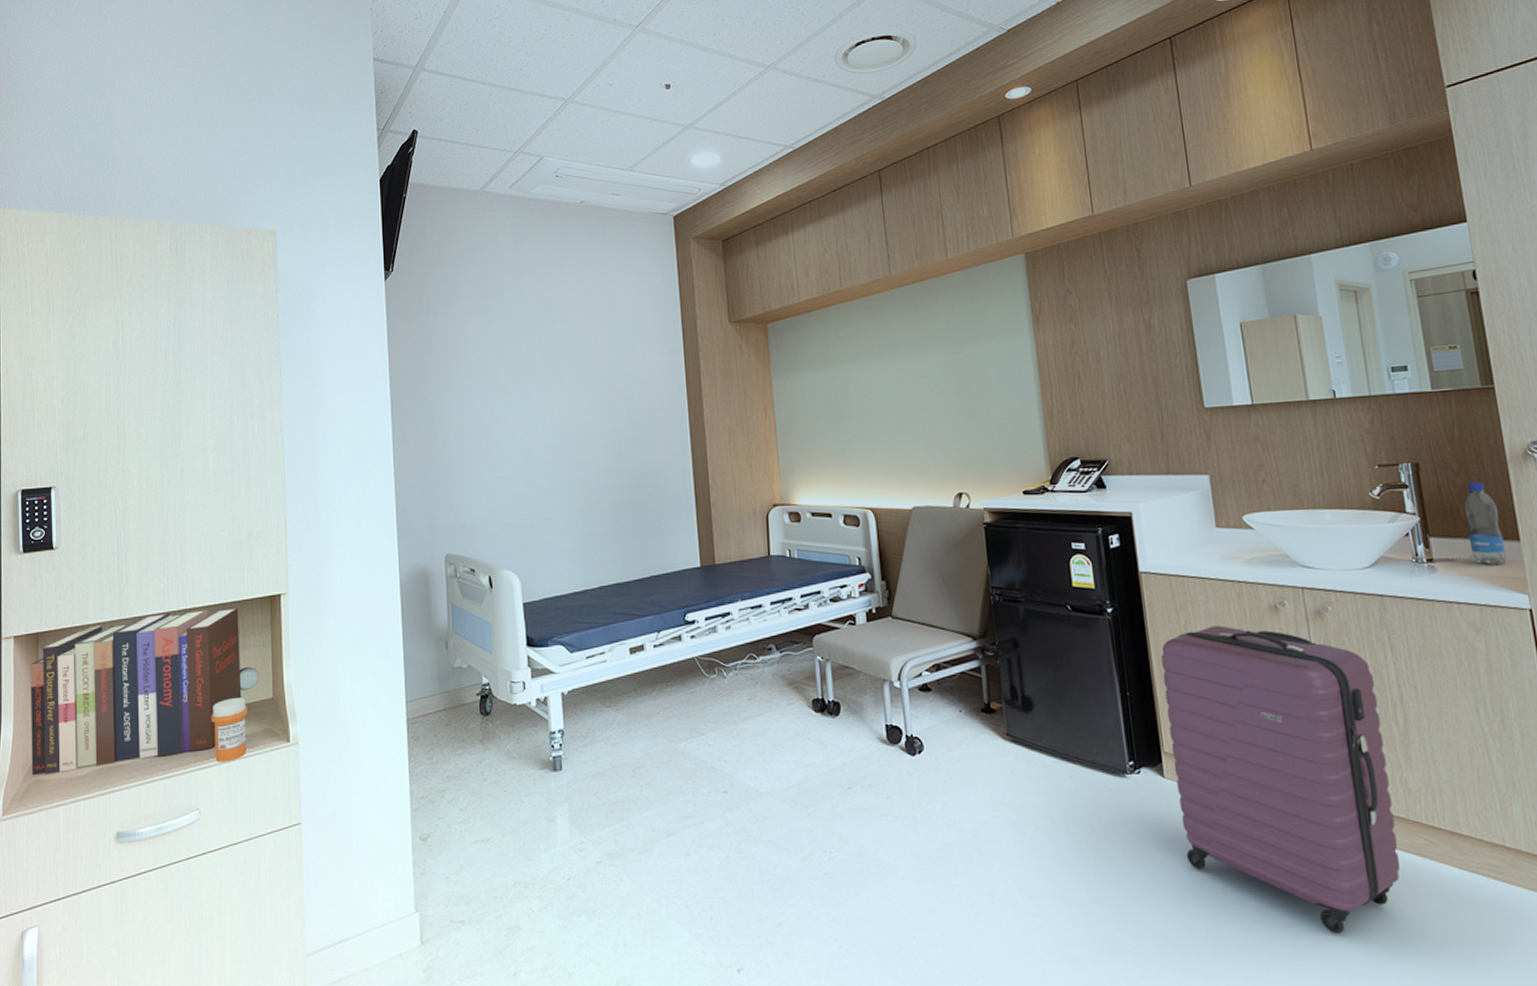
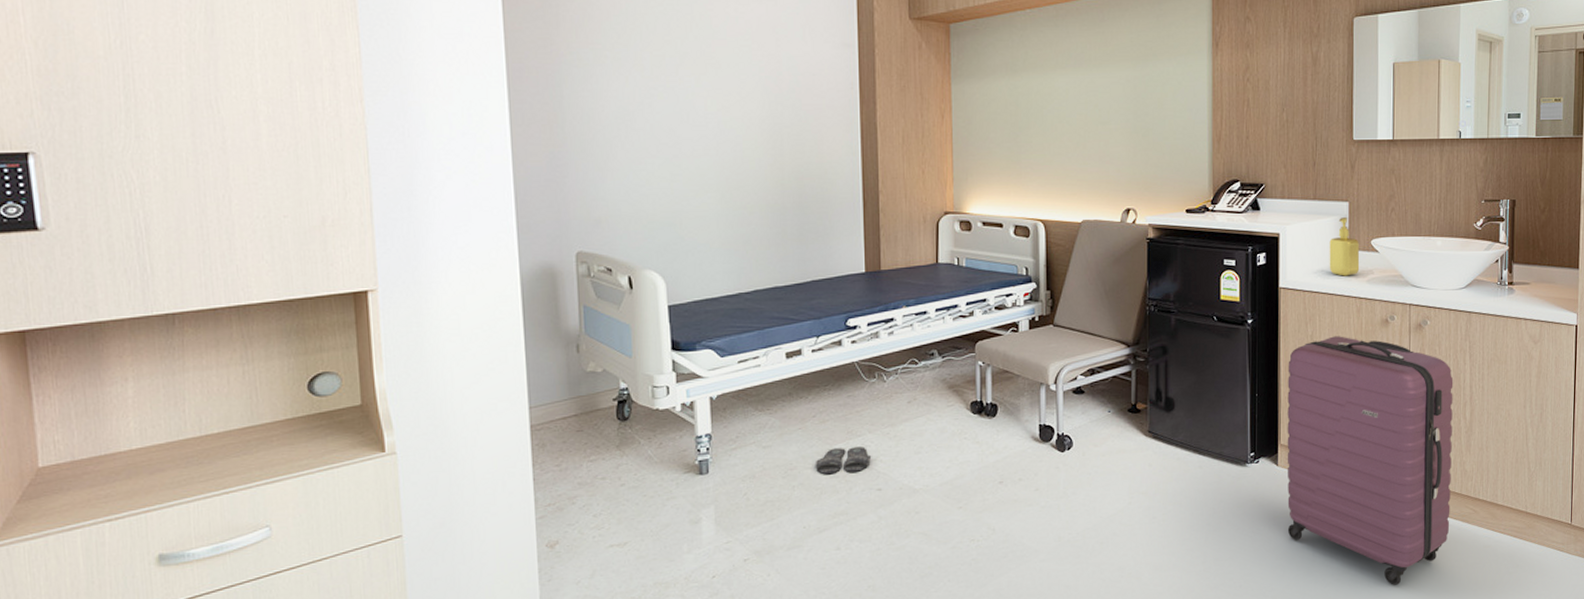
books: present [30,608,242,776] -> none [15,305,320,497]
medicine bottle: present [210,698,249,763] -> none [279,405,330,476]
slippers: none [661,746,716,775] -> present [815,447,872,475]
soap dispenser: none [1192,492,1234,558] -> present [1329,218,1360,276]
bottle: present [1463,481,1507,566] -> none [1542,218,1567,289]

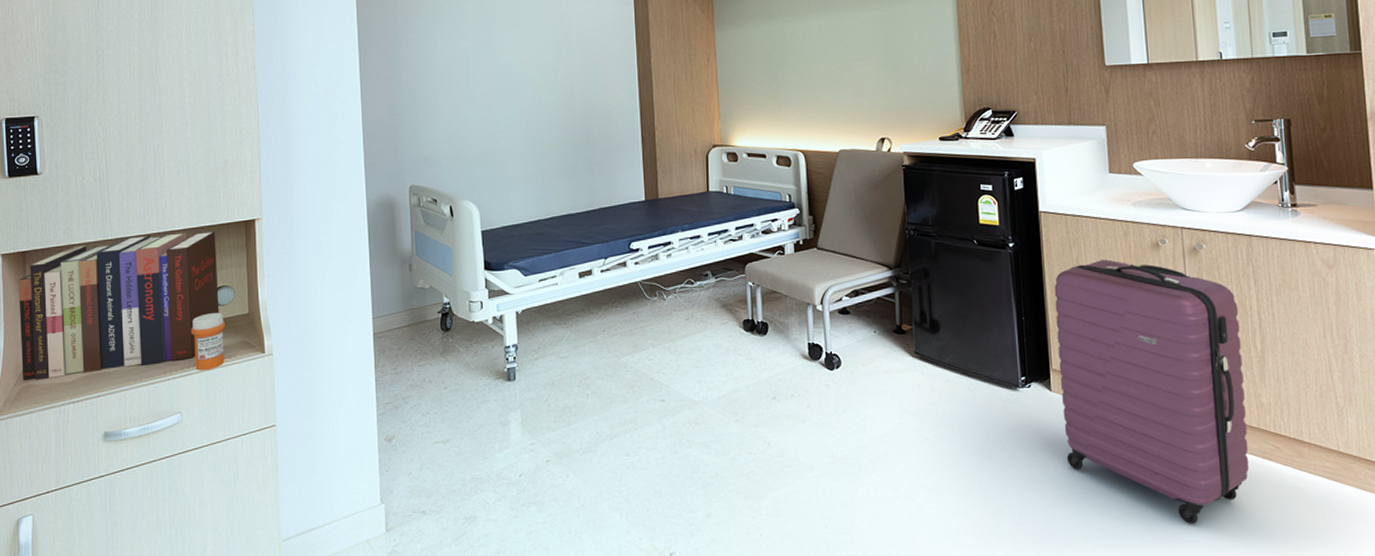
books: none [15,305,320,497] -> present [18,231,220,381]
medicine bottle: none [279,405,330,476] -> present [190,313,226,371]
slippers: present [815,447,872,475] -> none [605,360,655,385]
soap dispenser: present [1329,218,1360,276] -> none [1088,141,1123,200]

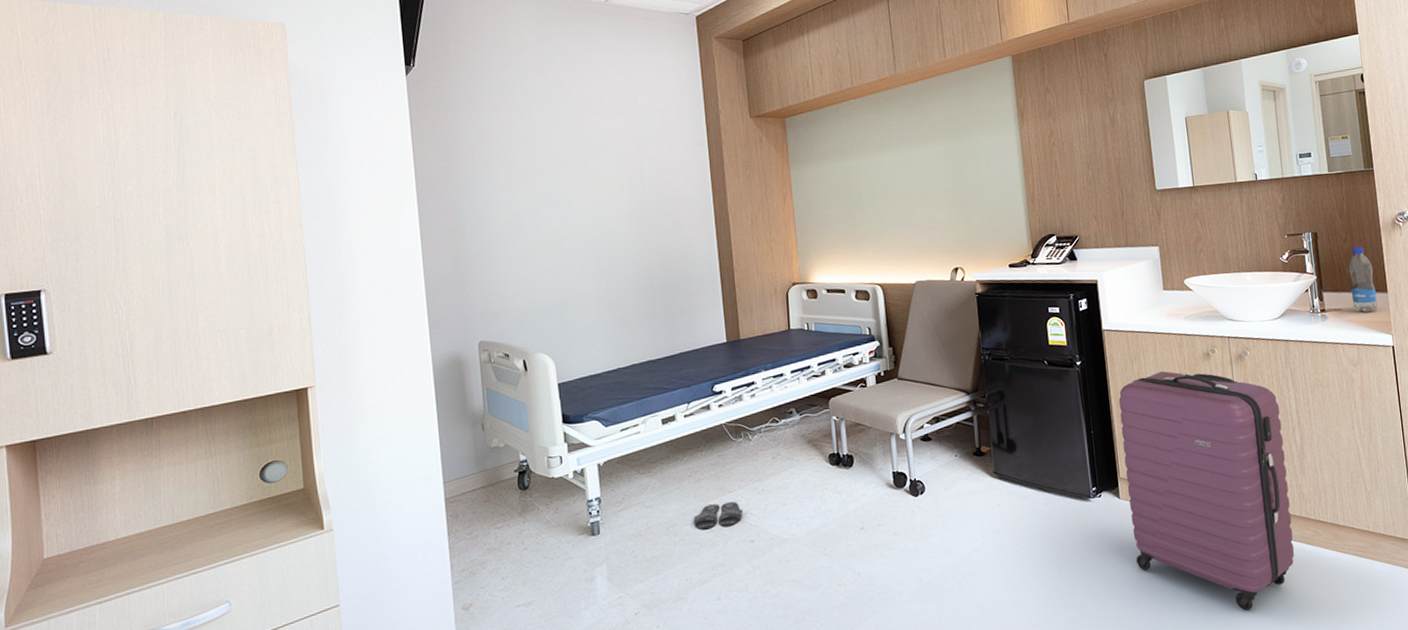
books: present [18,231,220,381] -> none [27,403,270,585]
medicine bottle: present [190,313,226,371] -> none [237,490,278,555]
slippers: none [605,360,655,385] -> present [693,502,743,530]
bottle: none [1326,136,1360,211] -> present [1348,246,1378,313]

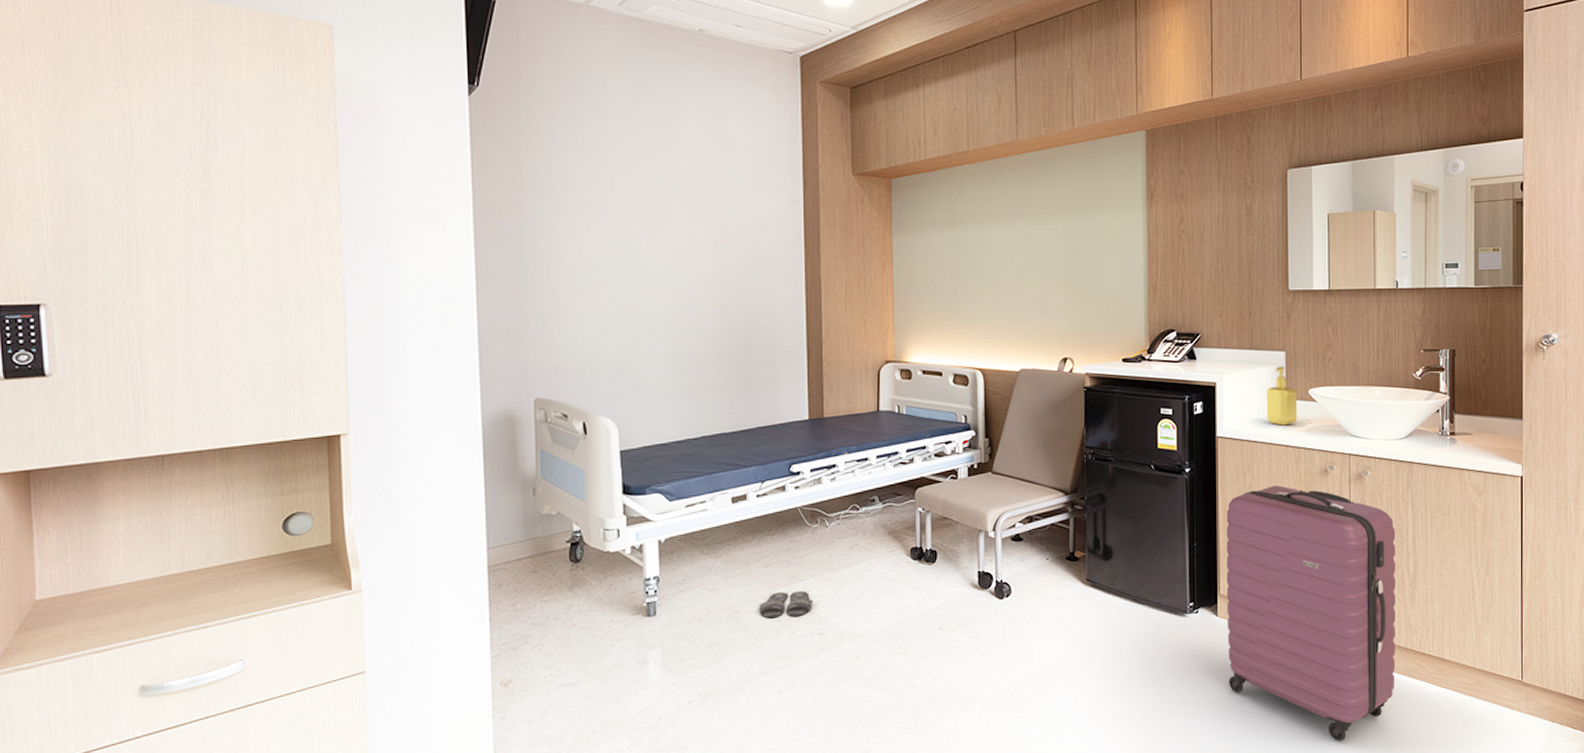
soap dispenser: none [1145,261,1177,315] -> present [1266,367,1298,426]
bottle: present [1348,246,1378,313] -> none [1484,367,1510,440]

